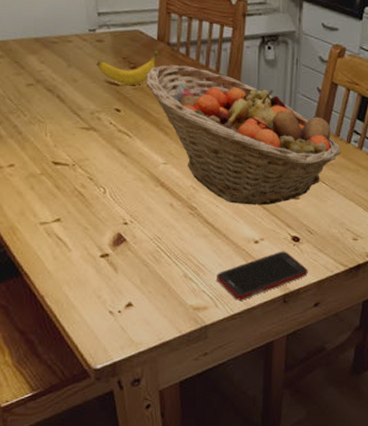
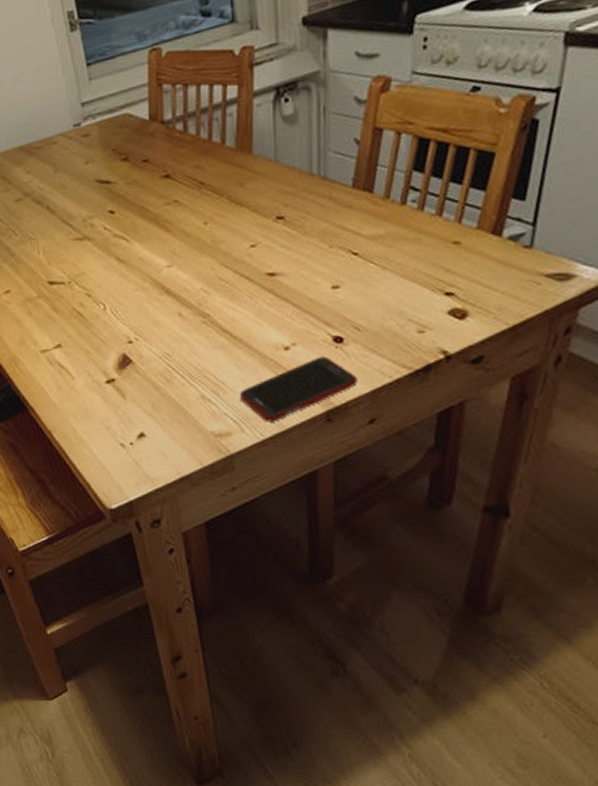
banana: present [96,49,160,85] -> none [84,132,153,181]
fruit basket: present [146,65,341,206] -> none [140,143,394,304]

